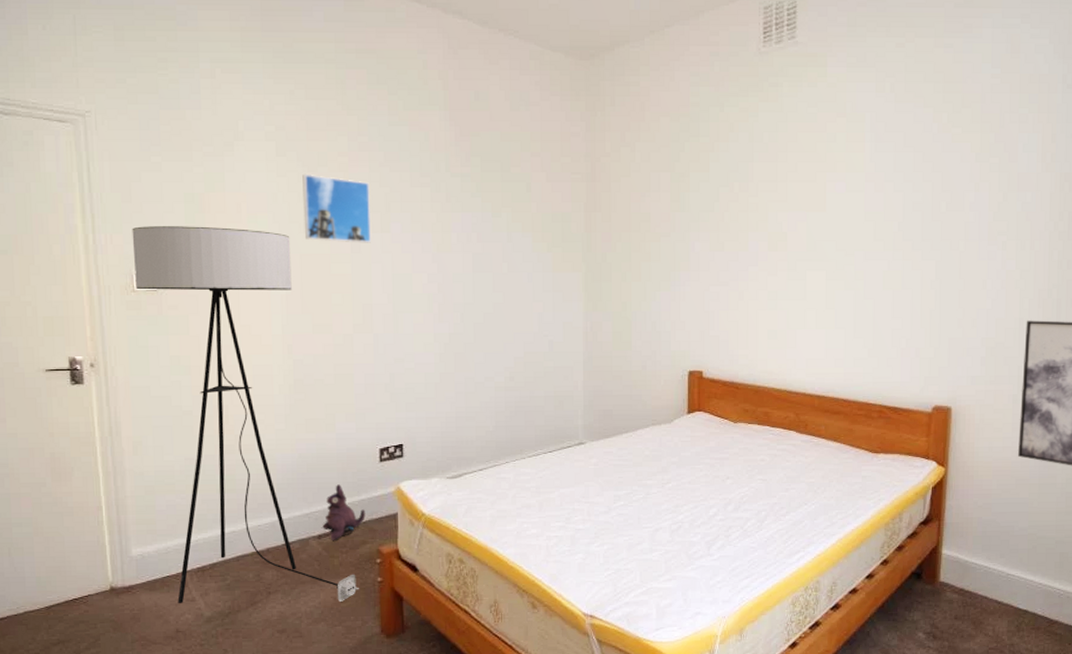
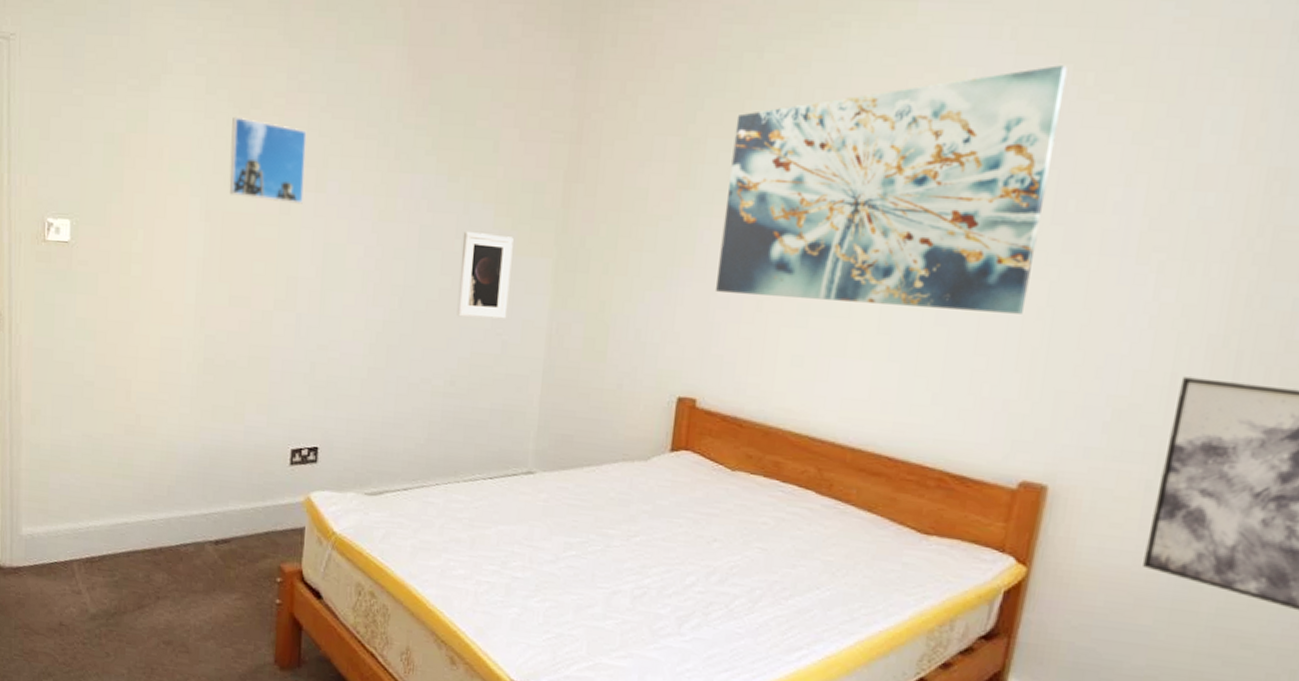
floor lamp: present [132,226,359,603] -> none [47,168,255,620]
plush toy: present [322,484,366,540] -> none [220,485,269,549]
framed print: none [508,255,550,325] -> present [456,231,514,319]
wall art: none [708,109,929,288] -> present [716,65,1067,314]

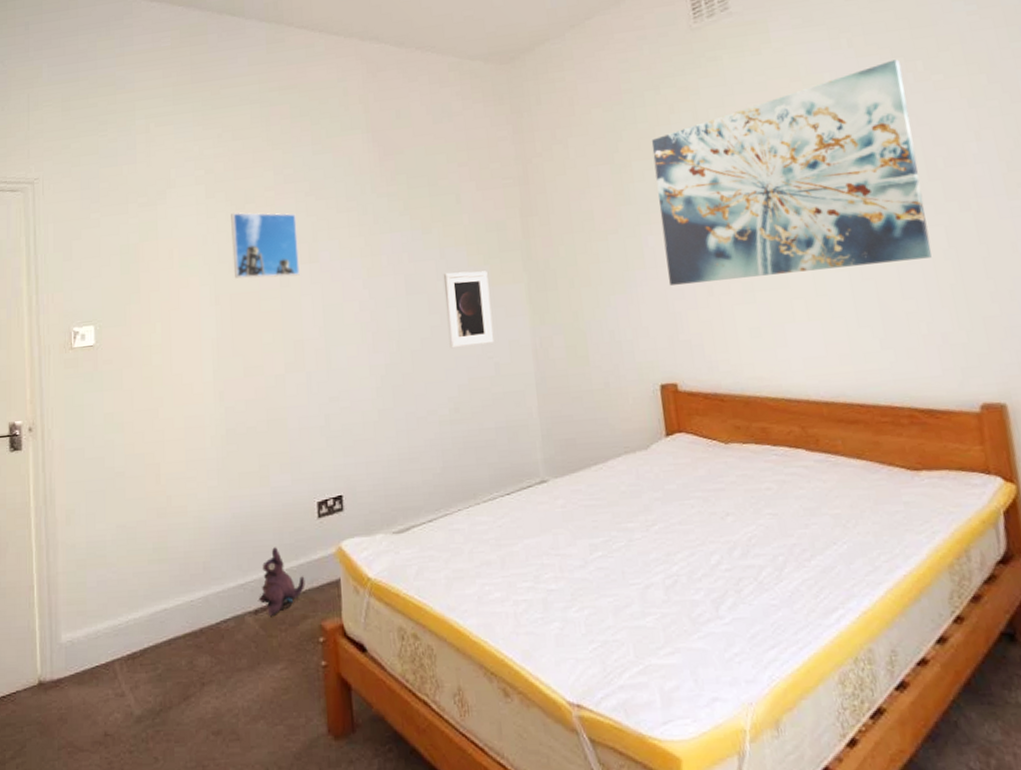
plush toy: none [220,485,269,549] -> present [258,547,305,616]

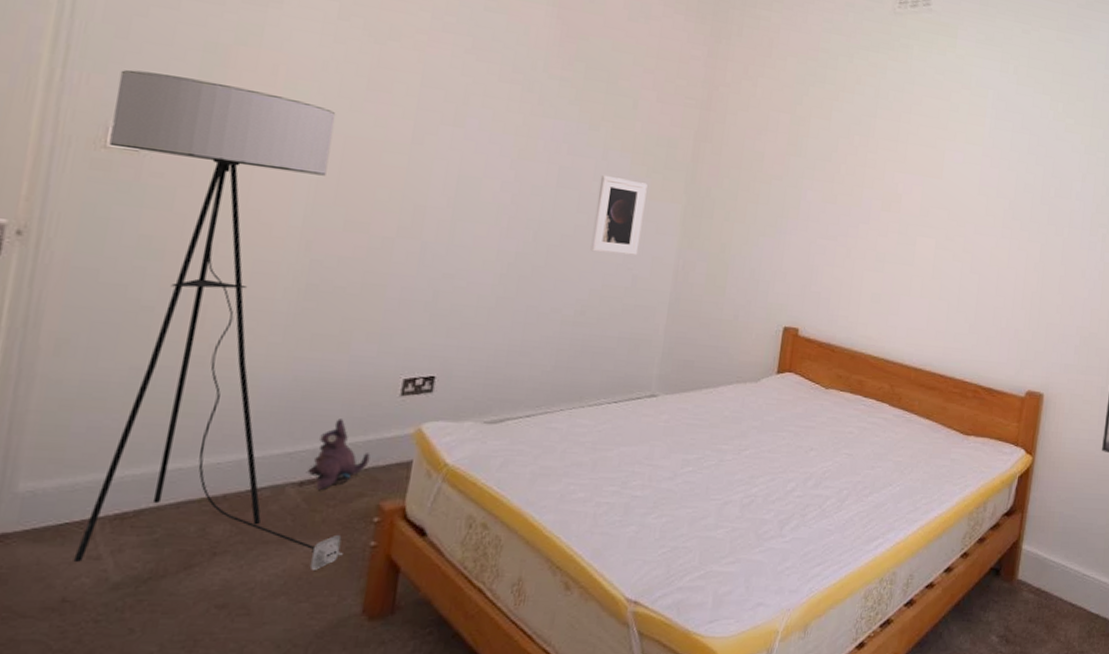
floor lamp: none [71,274,301,699] -> present [73,69,343,570]
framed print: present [231,212,300,279] -> none [356,45,449,136]
wall art: present [651,59,932,285] -> none [816,95,1047,267]

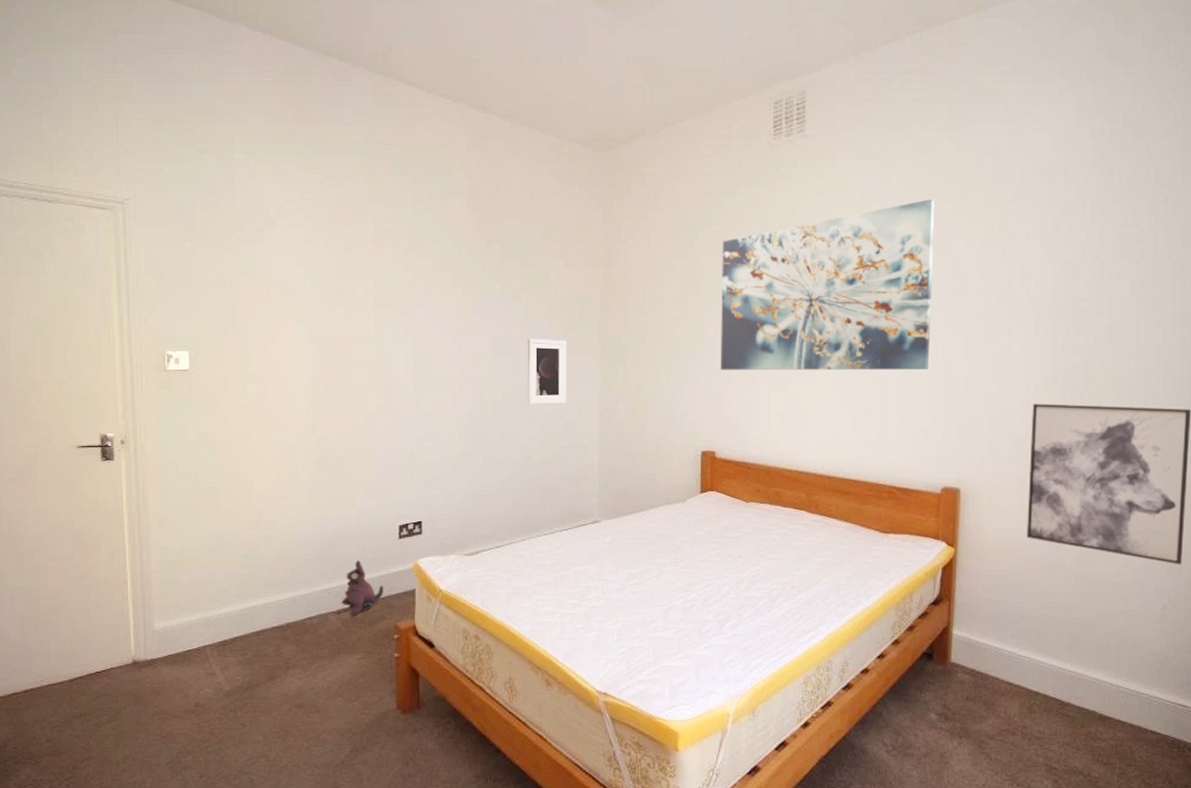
floor lamp: present [73,69,343,570] -> none [165,308,376,677]
wall art: none [816,95,1047,267] -> present [721,199,935,370]

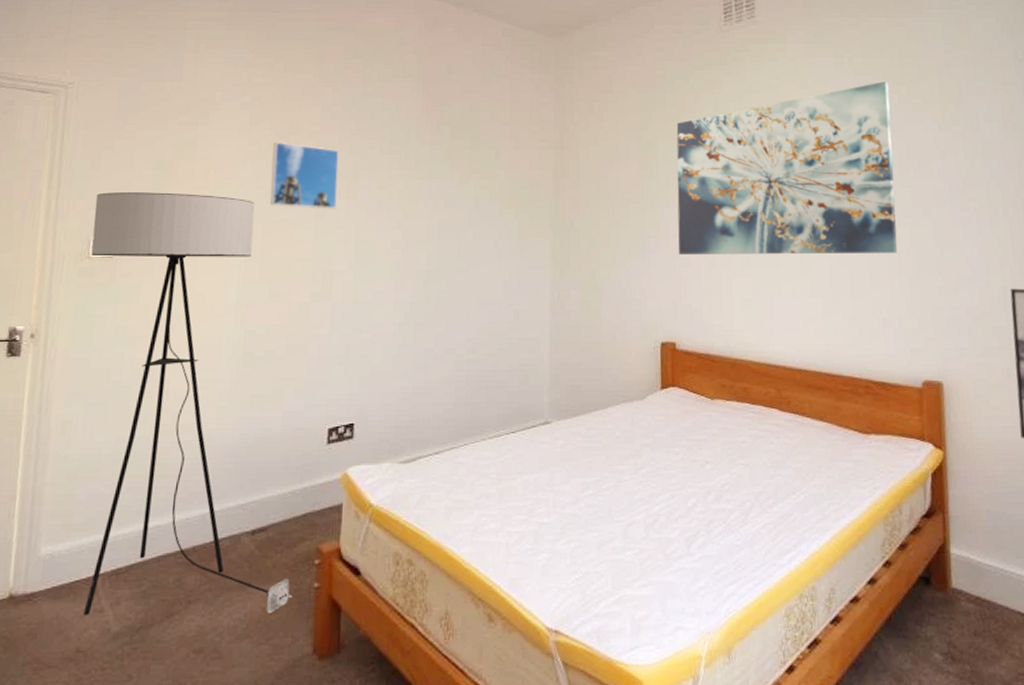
floor lamp: none [165,308,376,677] -> present [83,192,292,615]
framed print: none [330,259,394,326] -> present [270,141,339,209]
plush toy: present [341,560,384,616] -> none [257,470,307,537]
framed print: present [527,338,567,405] -> none [474,221,517,293]

